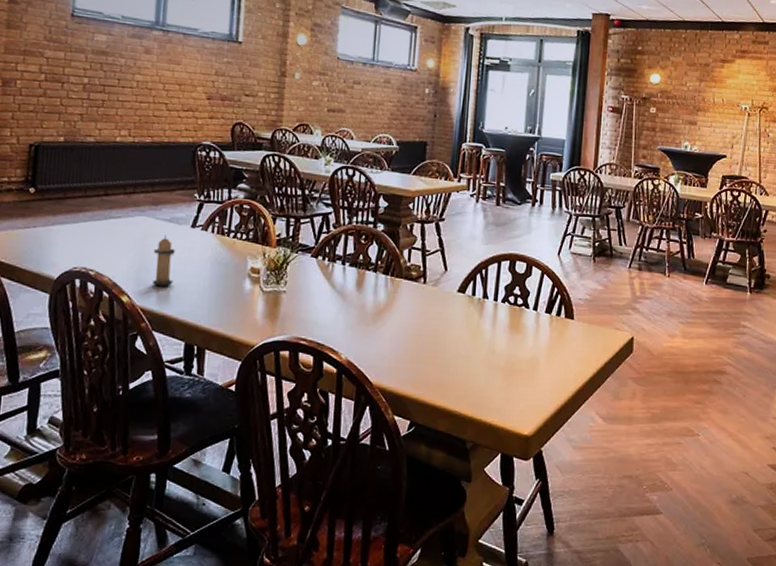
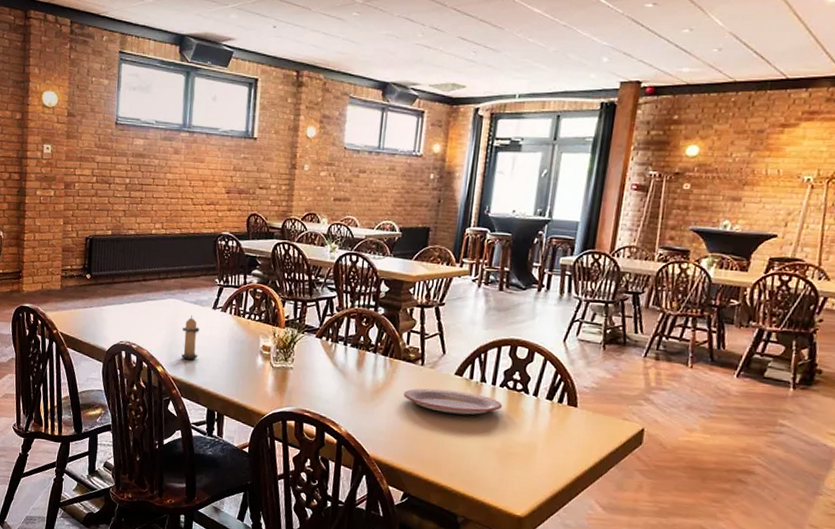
plate: none [406,307,505,333] -> present [403,388,503,415]

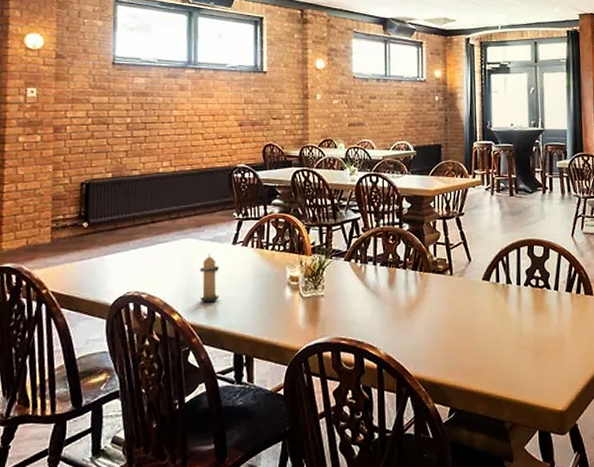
plate: present [403,388,503,415] -> none [437,295,530,319]

